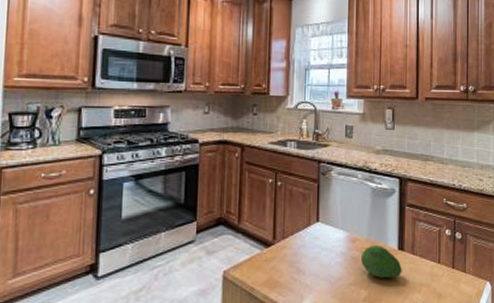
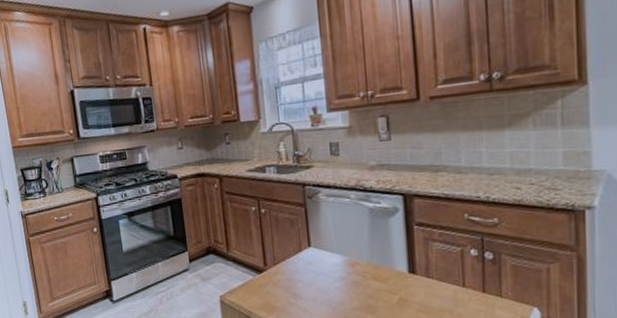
fruit: present [360,244,402,278] -> none [363,268,416,303]

